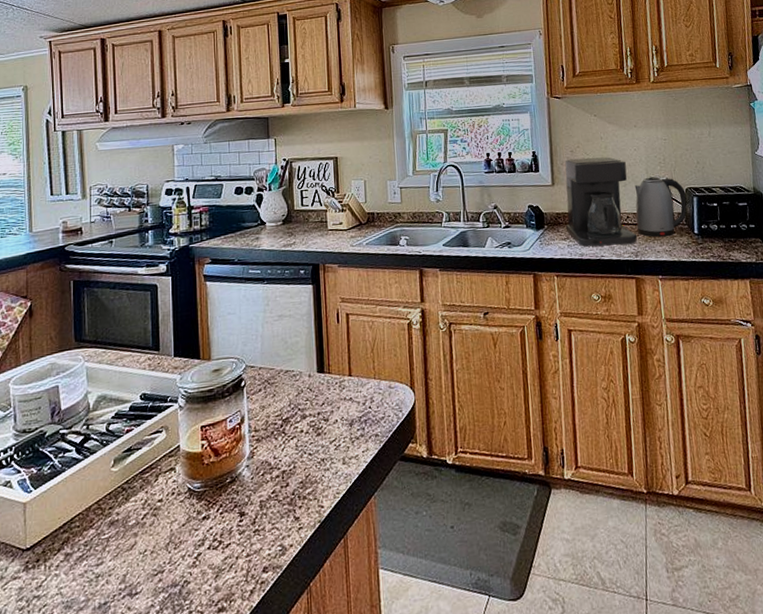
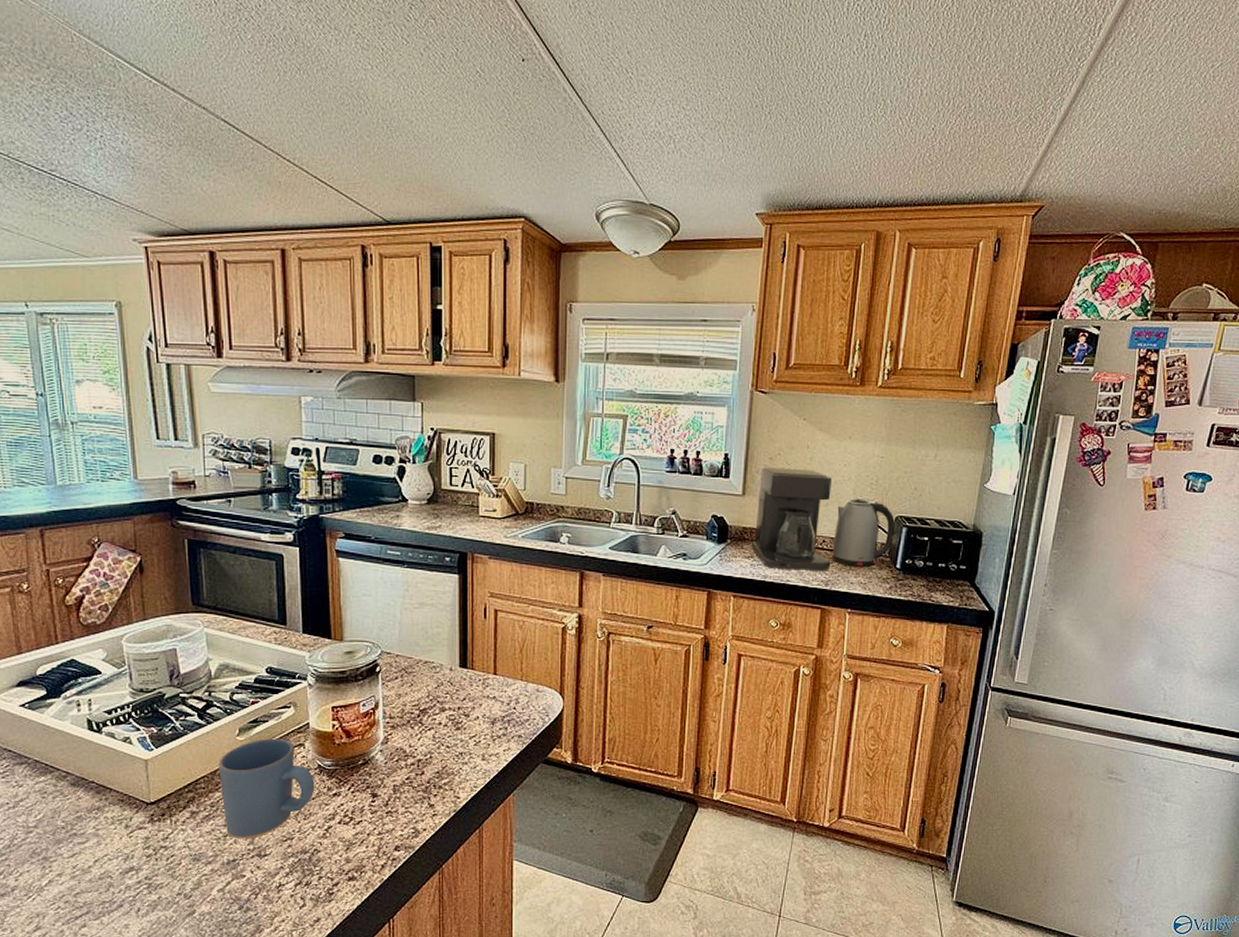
mug: none [93,464,185,579] -> present [218,738,315,839]

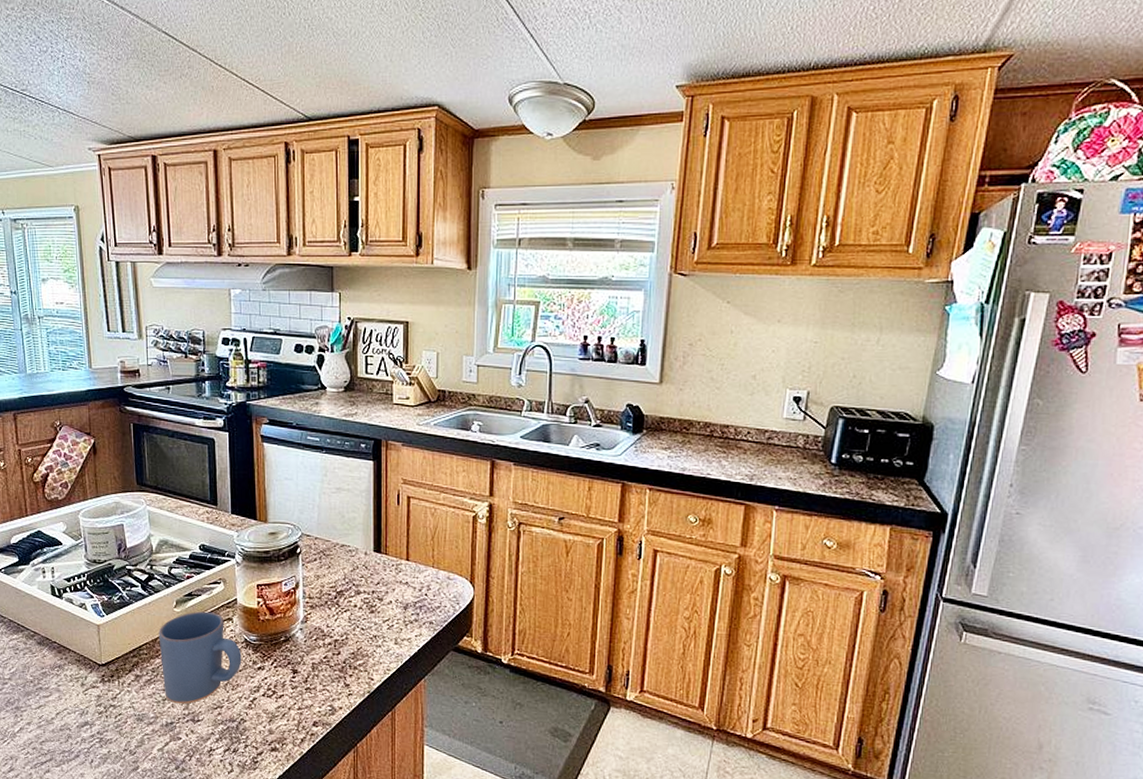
coffee maker: present [752,467,833,570] -> none [670,354,759,464]
kettle: present [831,499,895,567] -> none [757,387,830,461]

